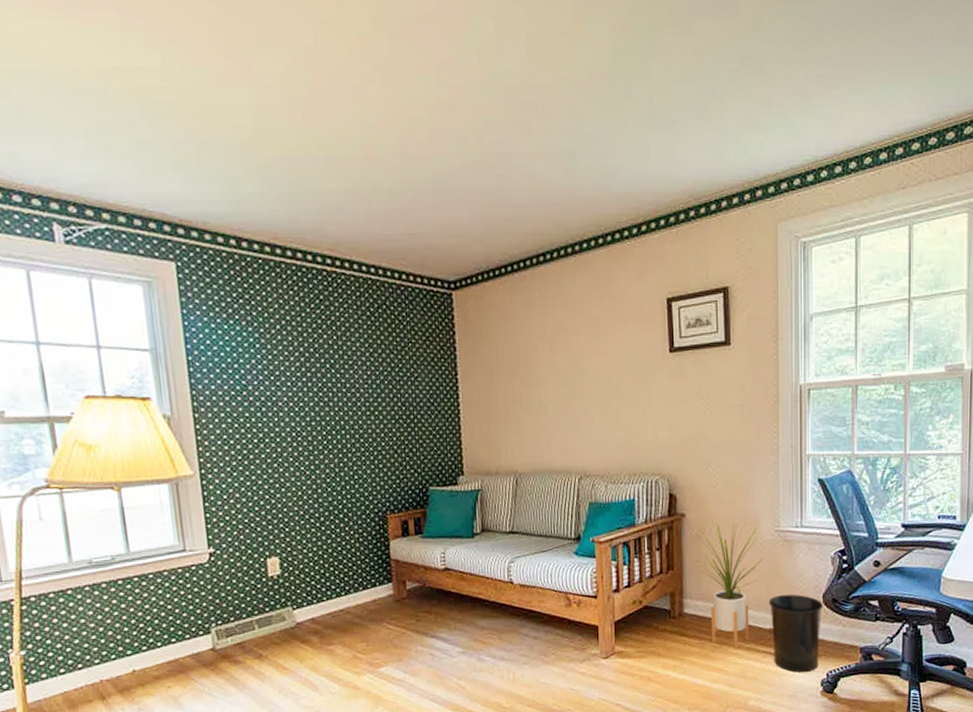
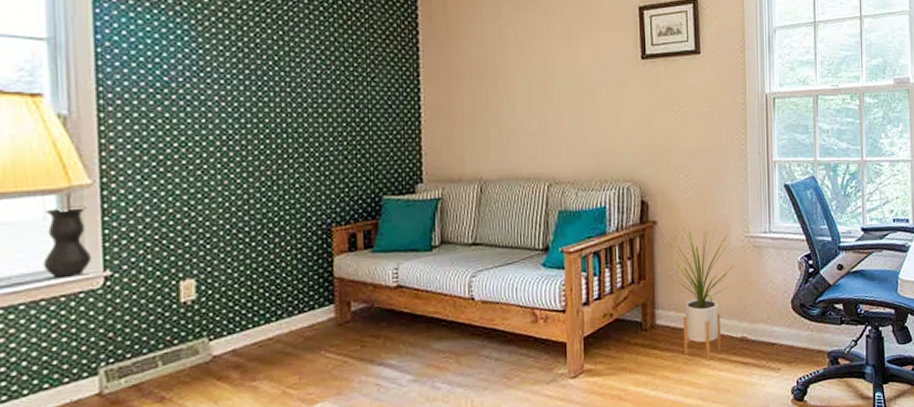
vase: none [161,493,199,554] -> present [43,206,93,280]
waste bin: present [768,594,823,672] -> none [739,300,791,382]

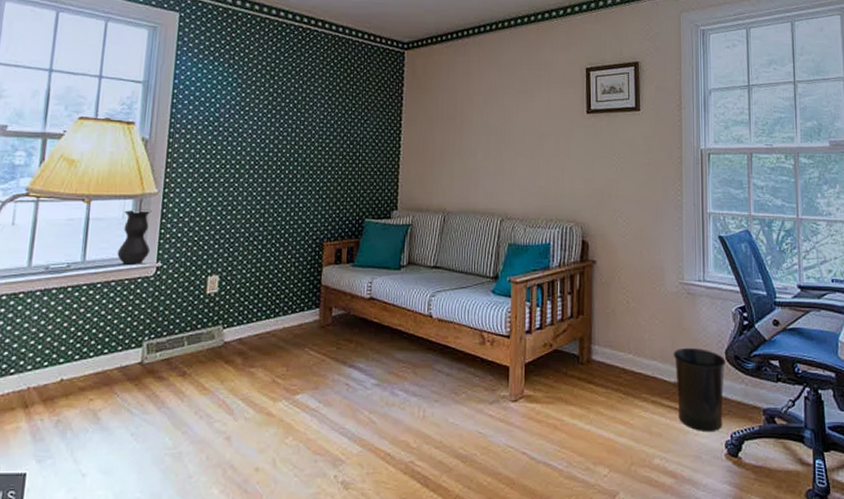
house plant: present [668,224,733,360] -> none [605,268,667,401]
waste bin: none [739,300,791,382] -> present [673,347,725,431]

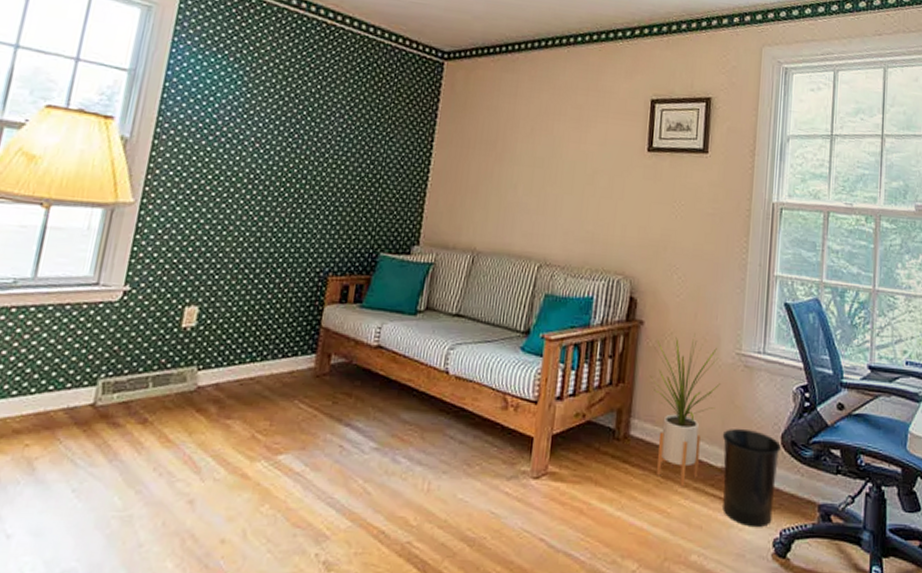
vase: present [117,209,152,266] -> none [76,220,124,288]
house plant: none [605,268,667,401] -> present [649,333,720,487]

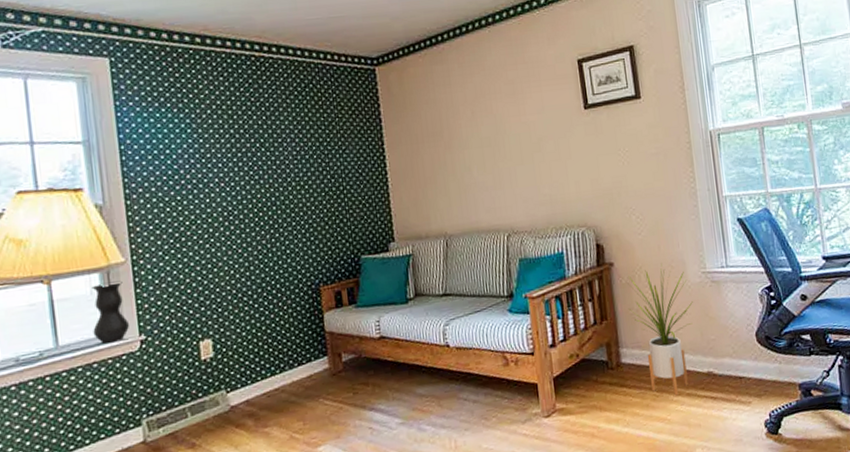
vase: none [76,220,124,288] -> present [91,281,130,345]
waste bin: present [722,428,781,527] -> none [703,334,760,415]

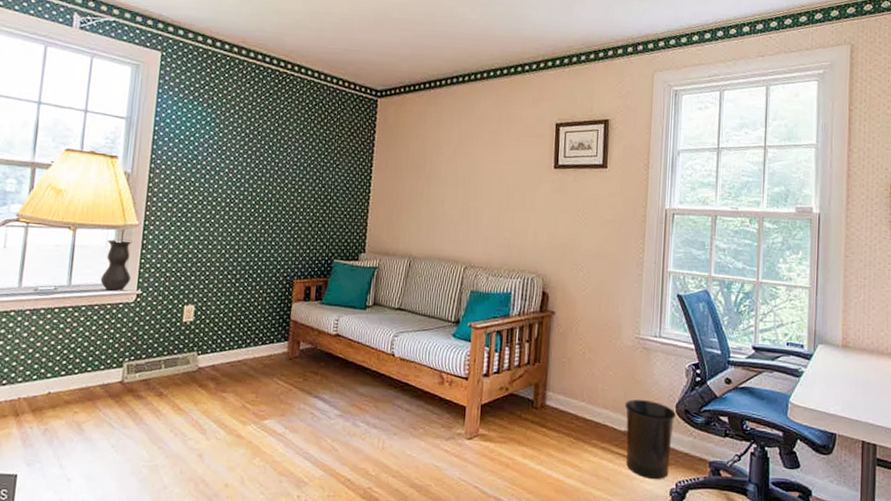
house plant: present [628,263,693,396] -> none [561,321,622,447]
waste bin: none [703,334,760,415] -> present [624,399,676,479]

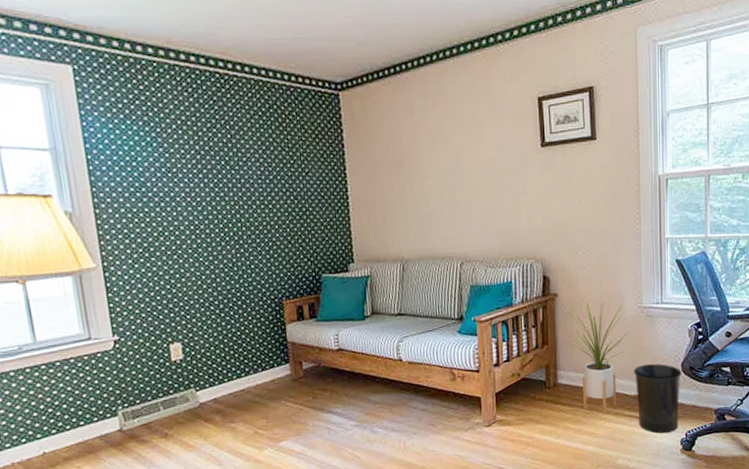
vase: present [100,239,133,292] -> none [65,285,104,343]
house plant: none [561,321,622,447] -> present [568,296,627,414]

